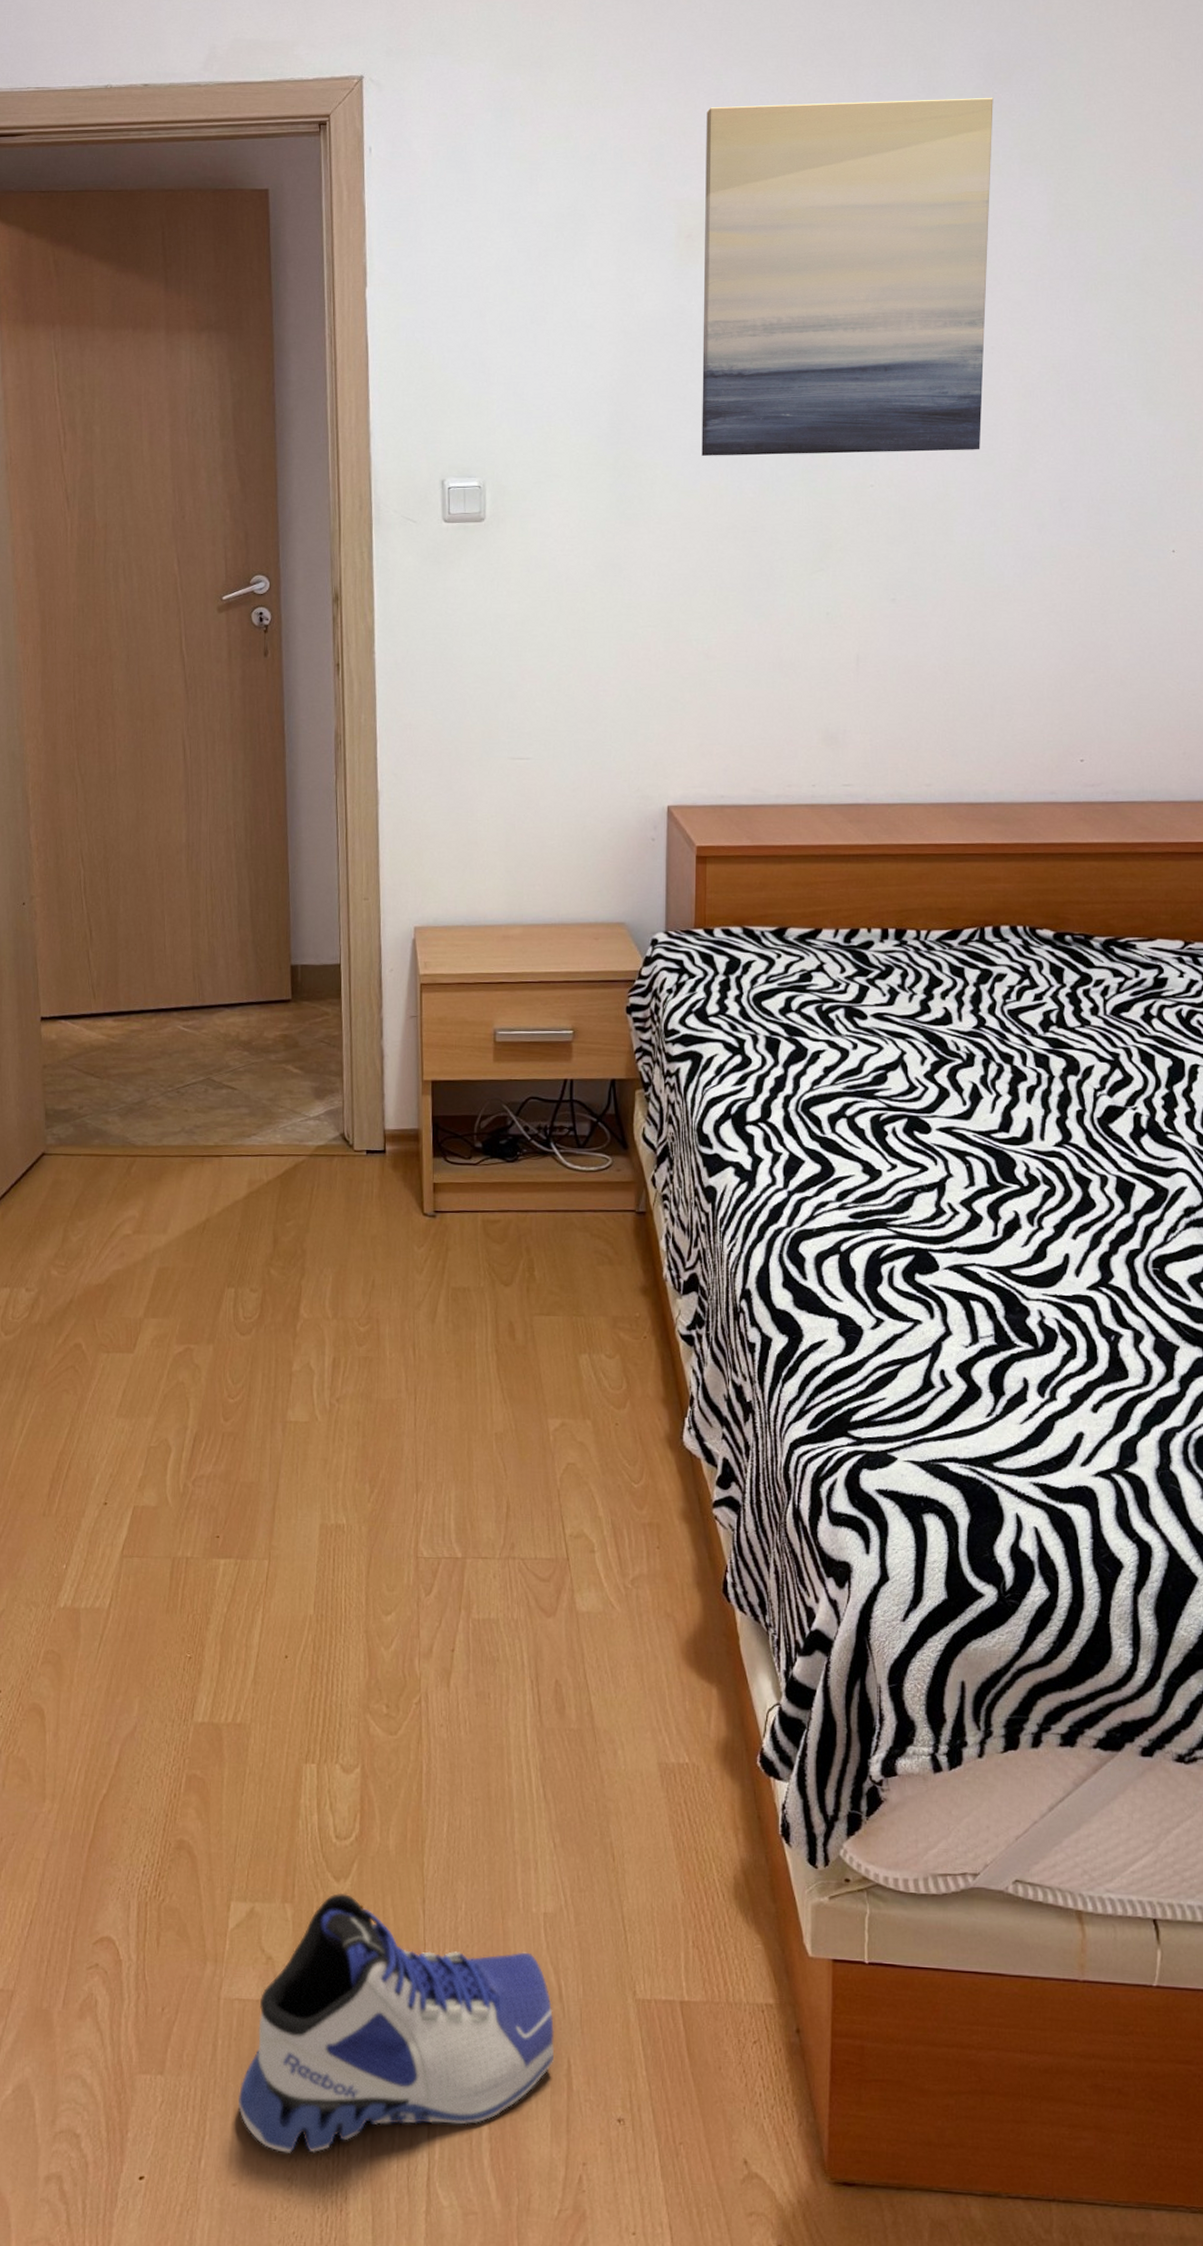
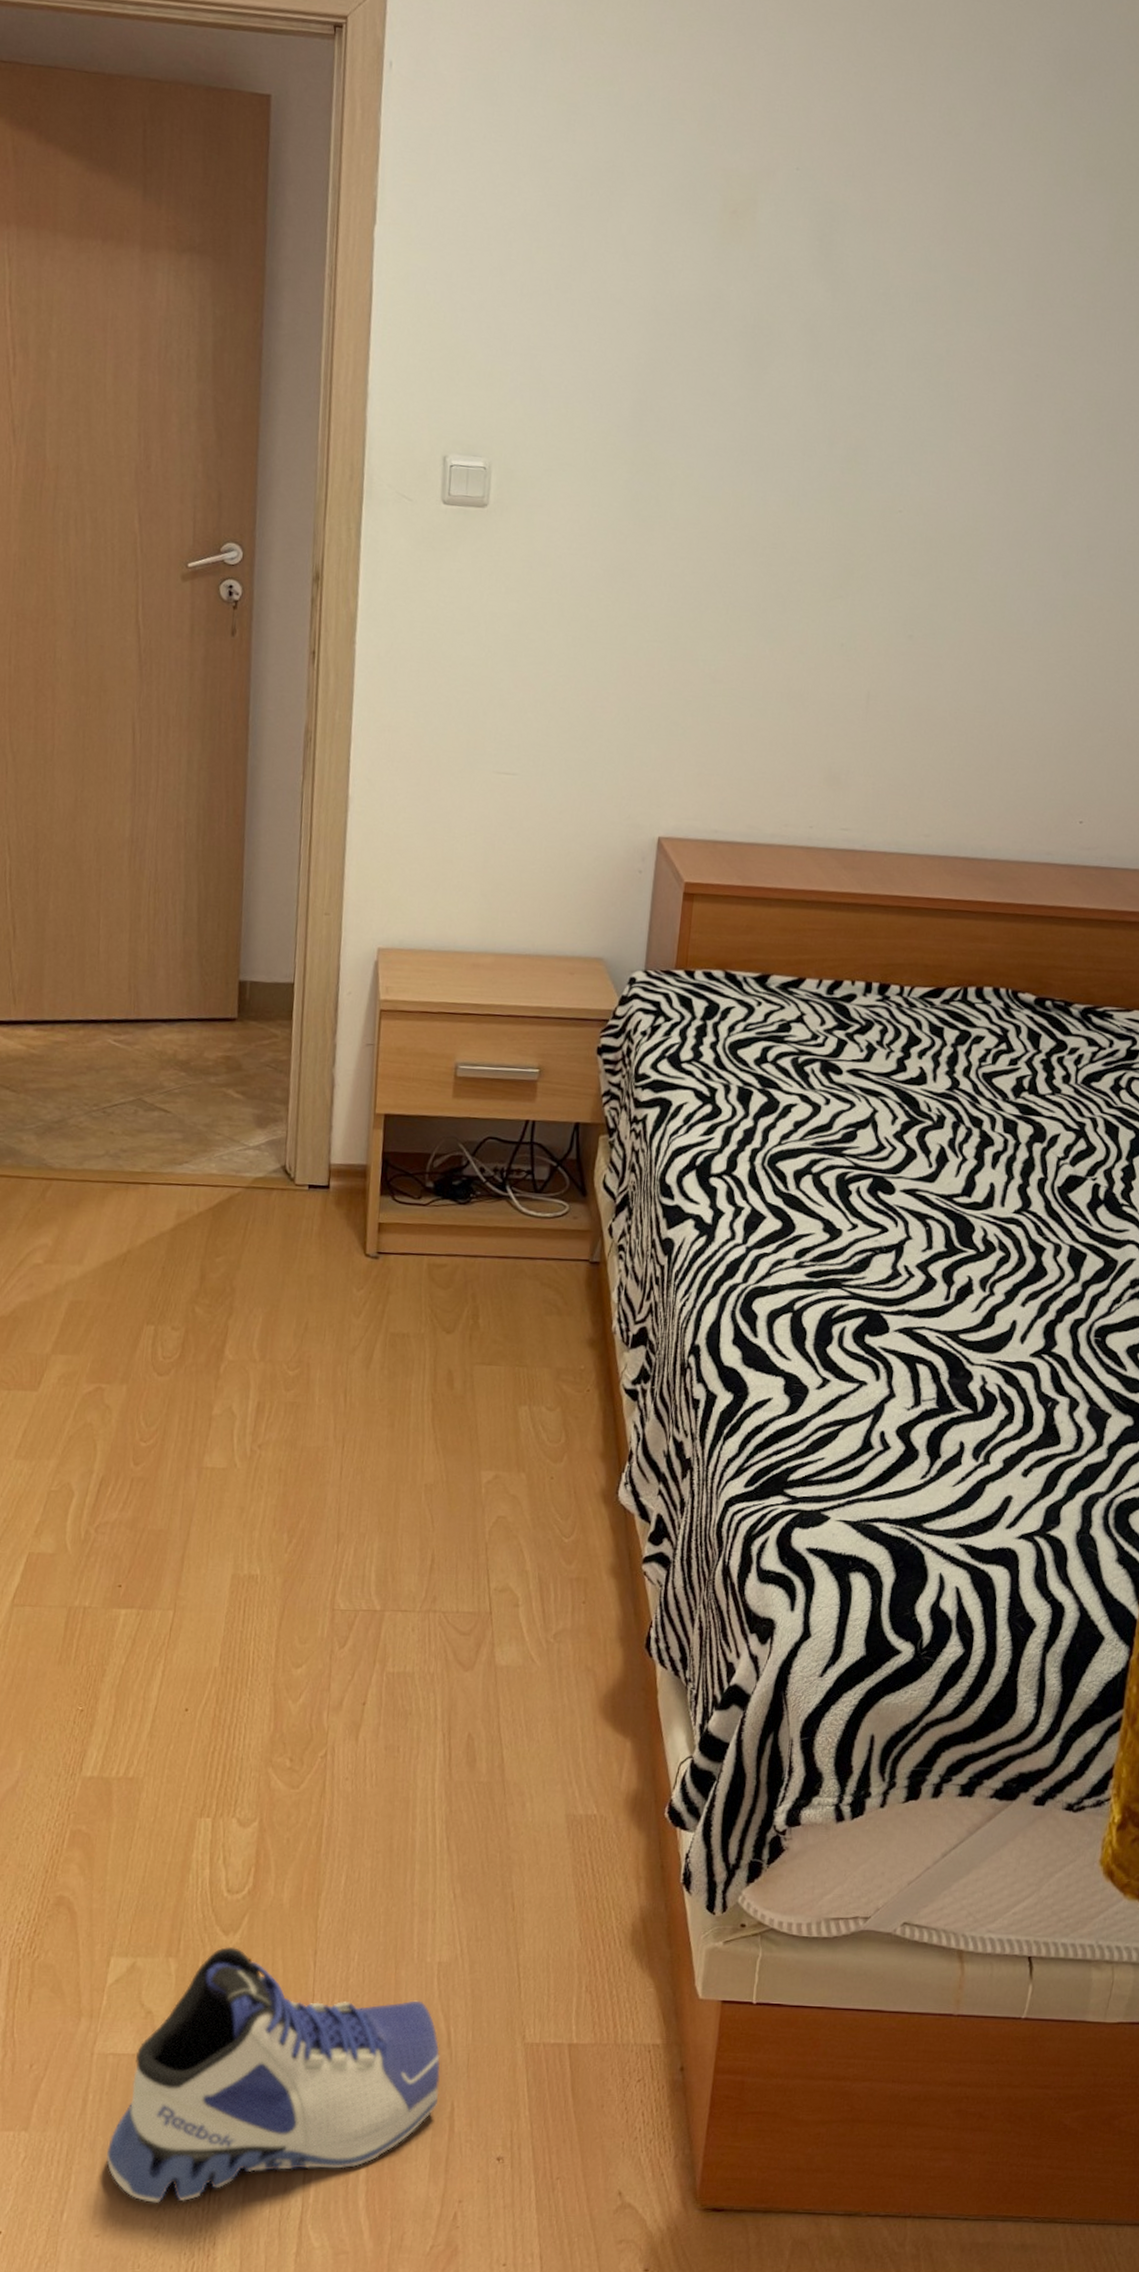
wall art: present [701,97,993,456] -> none [726,68,1066,485]

